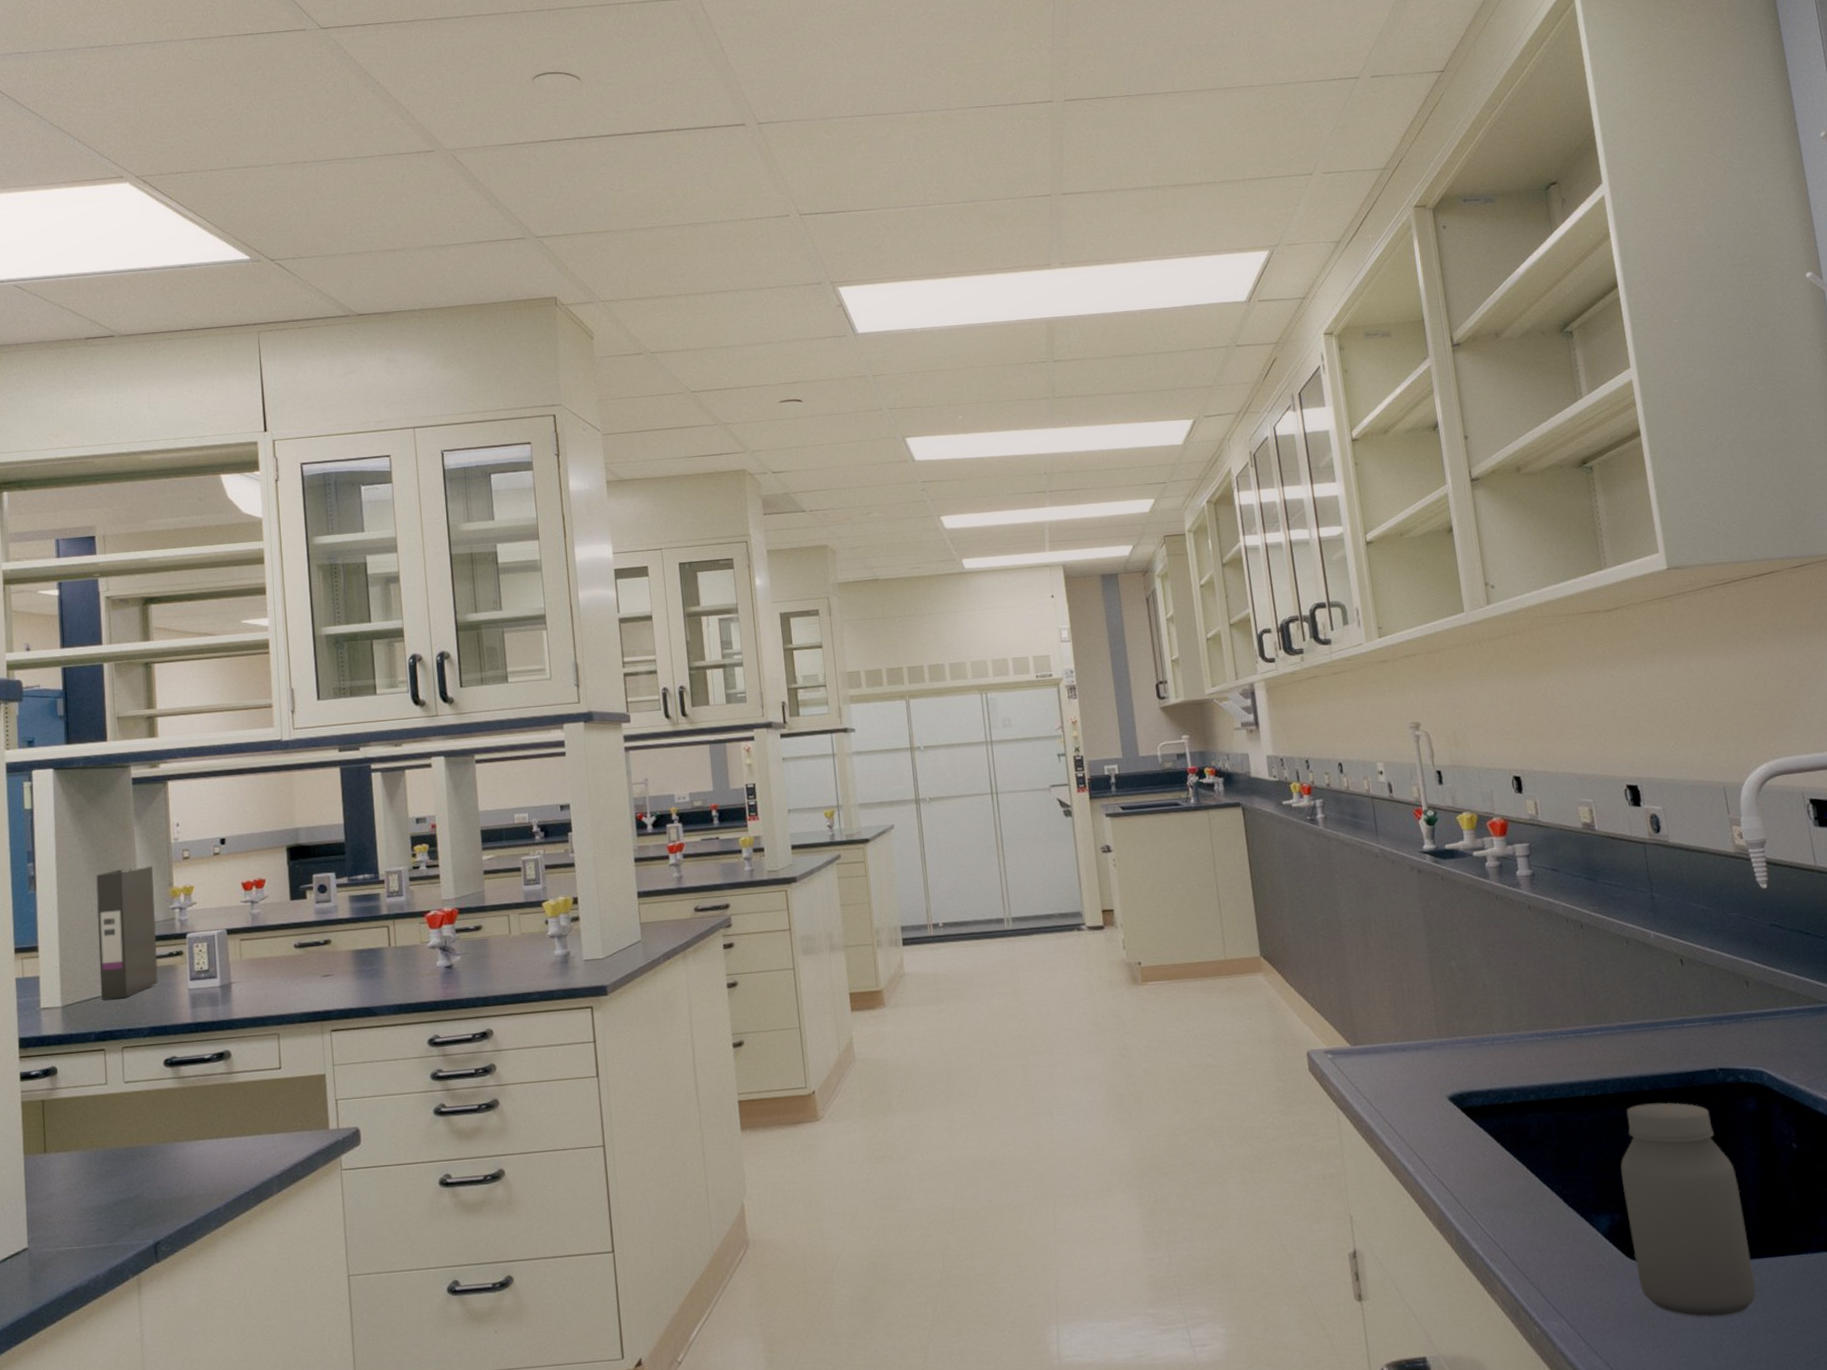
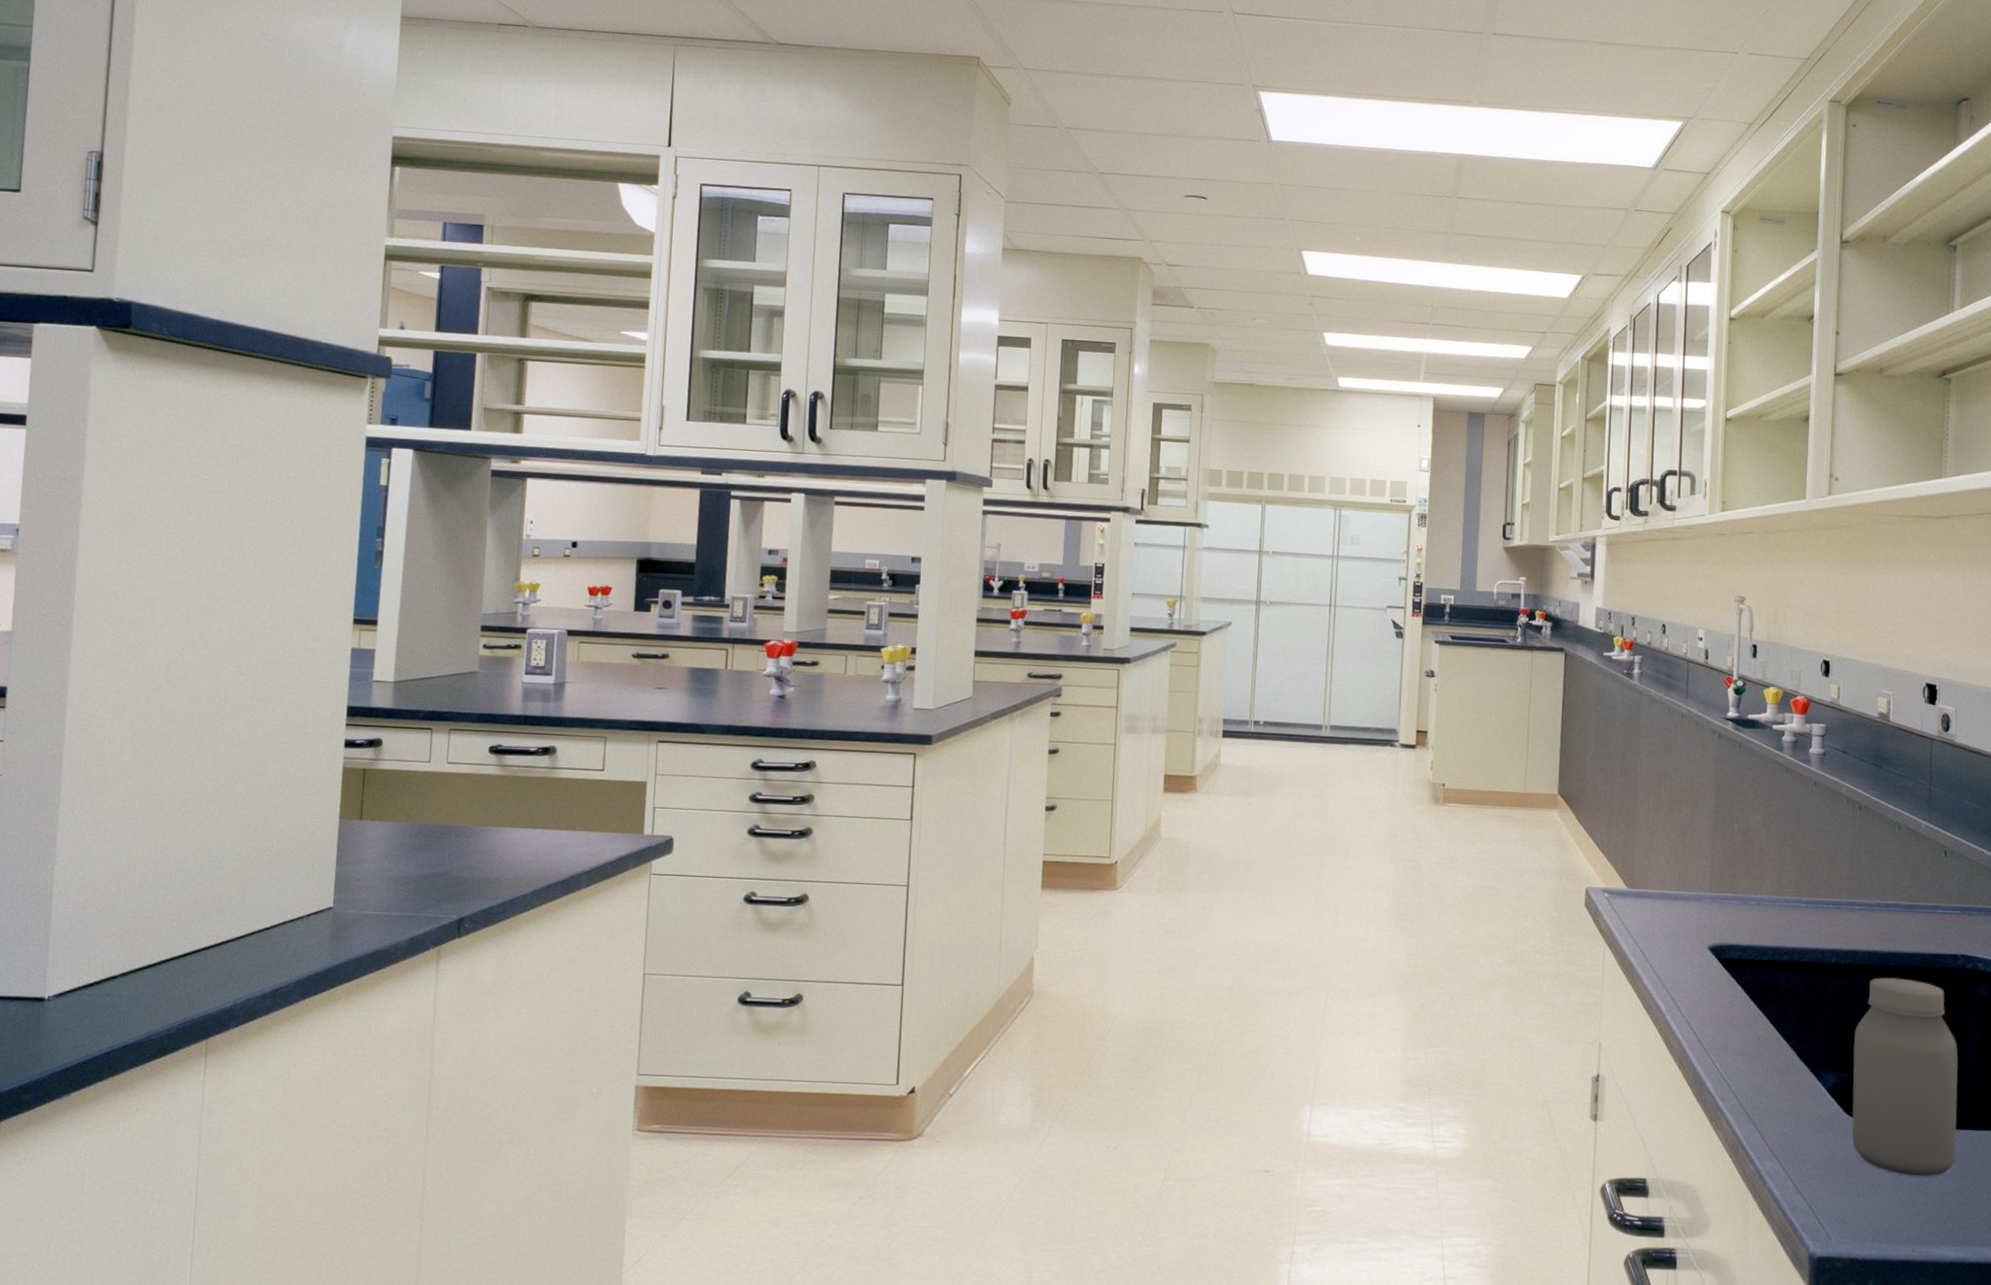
binder: present [96,865,158,999] -> none [434,557,502,682]

